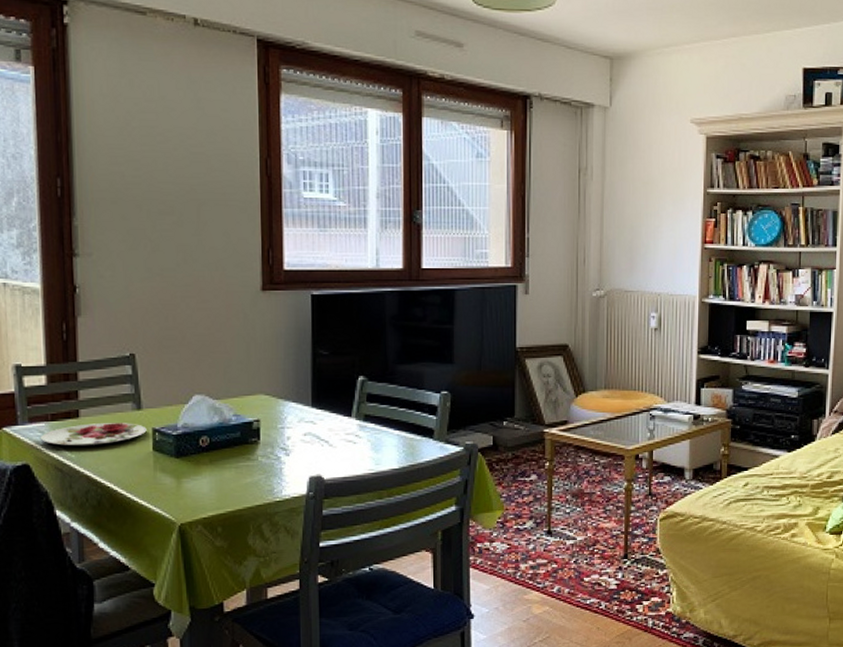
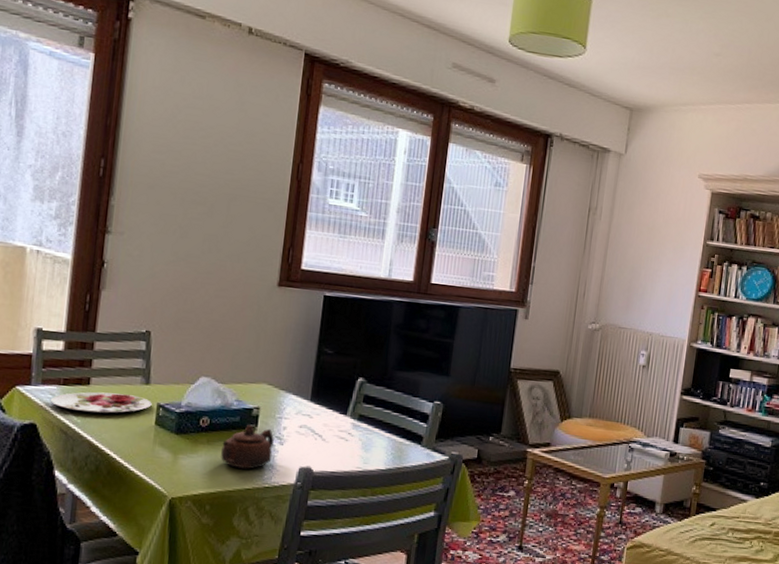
teapot: none [226,439,279,487] -> present [221,425,274,470]

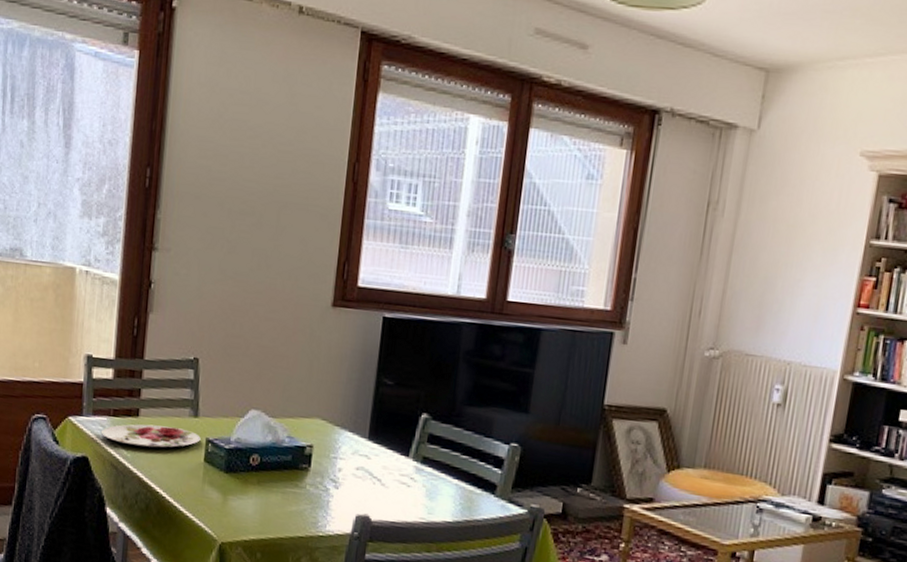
teapot: present [221,425,274,470] -> none [272,465,329,516]

